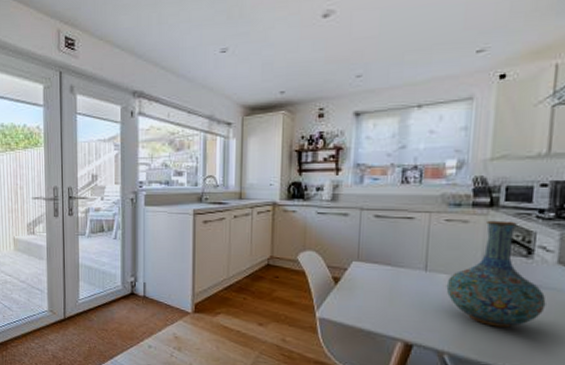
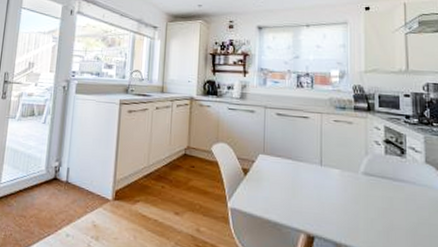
vase: present [446,220,546,328] -> none [339,122,421,221]

